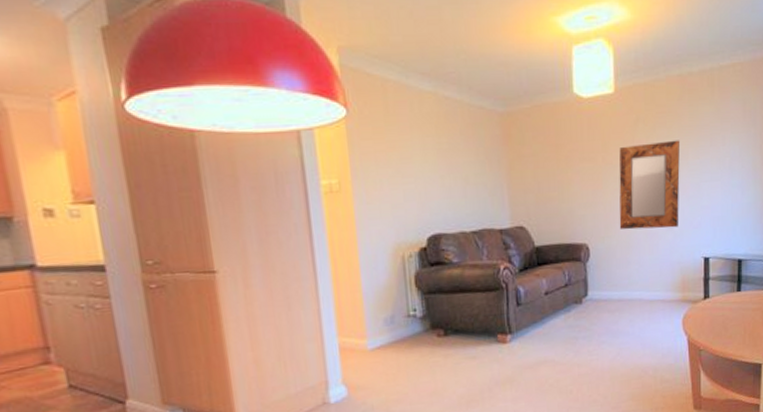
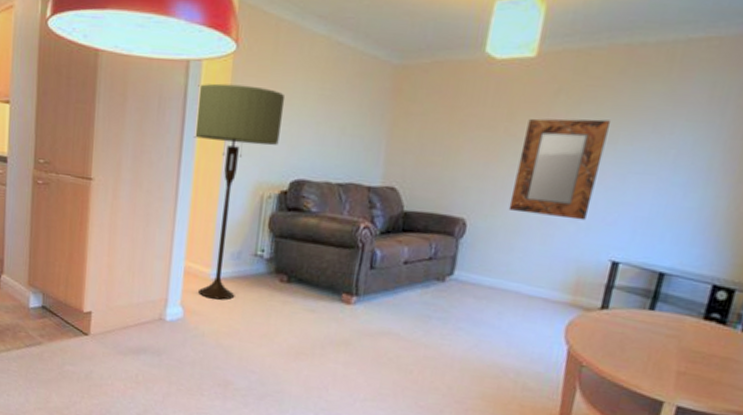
floor lamp: none [314,148,408,370] -> present [193,83,285,300]

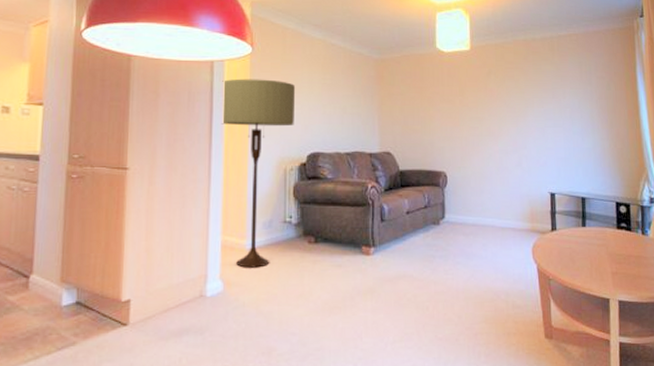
home mirror: present [508,118,611,221] -> none [473,91,527,164]

